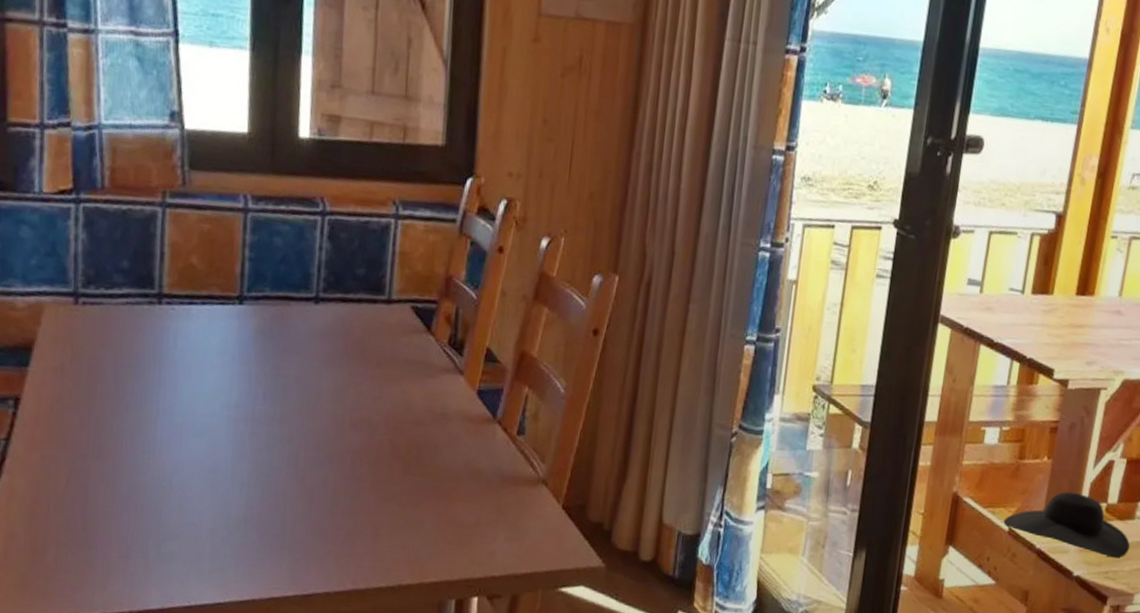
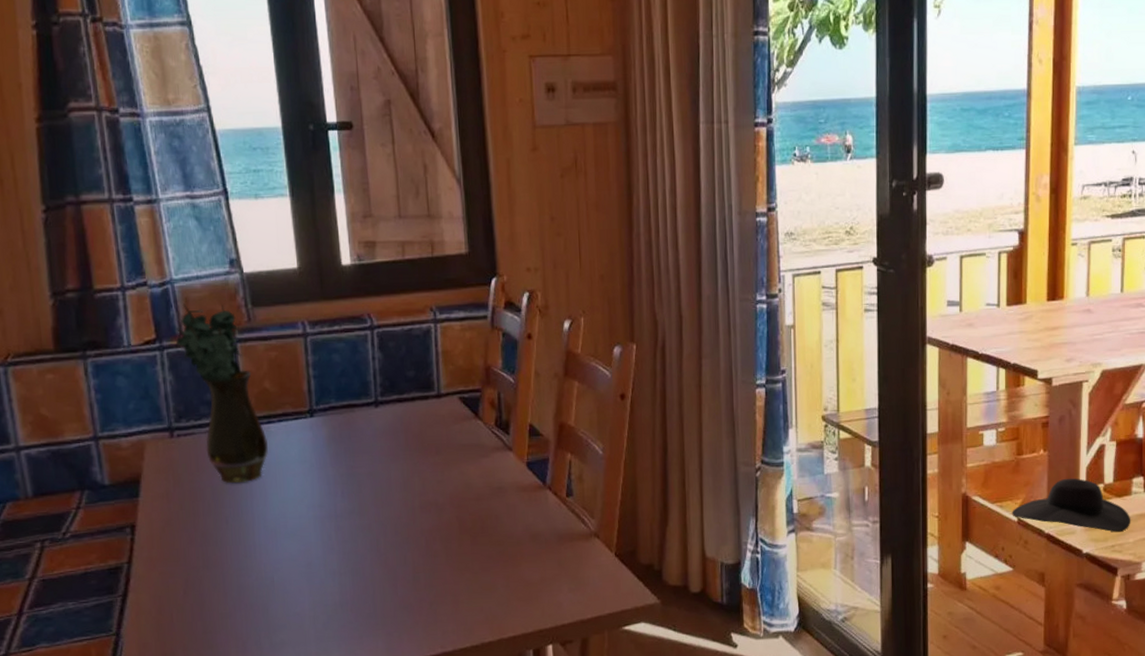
vase: none [94,154,186,367] -> present [175,303,268,483]

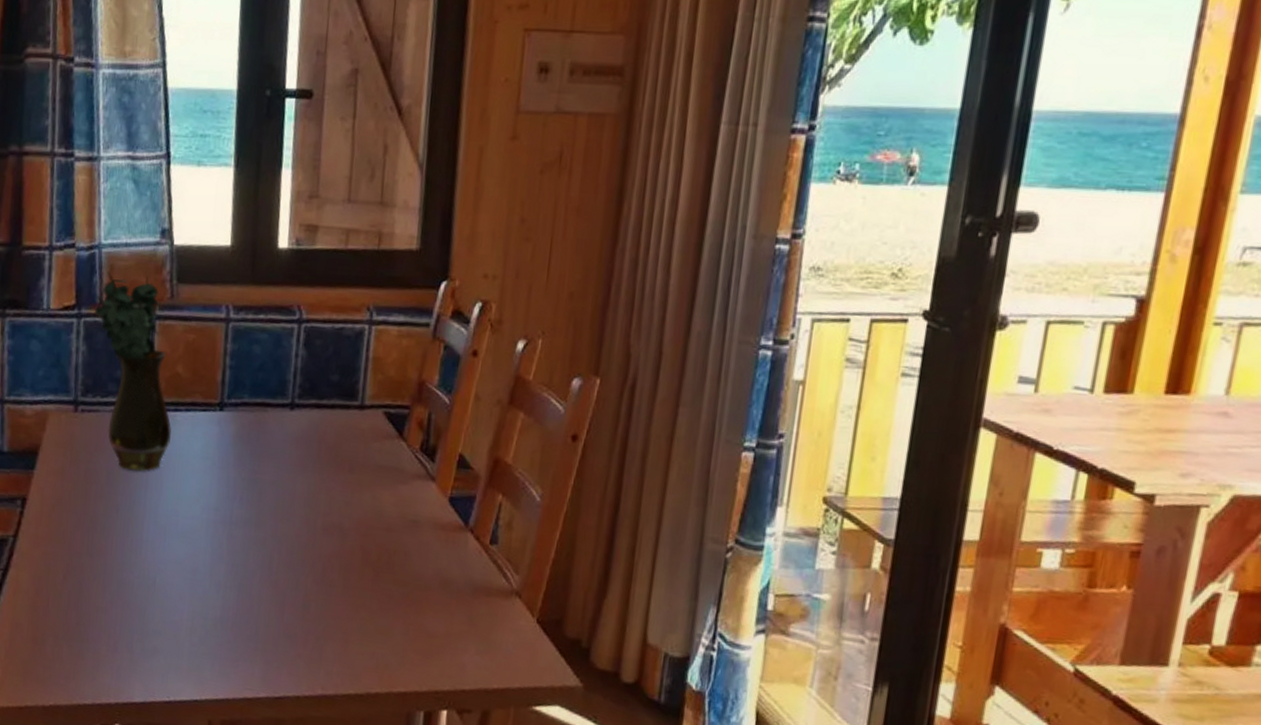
hat: present [1012,478,1131,532] -> none [1067,628,1245,712]

